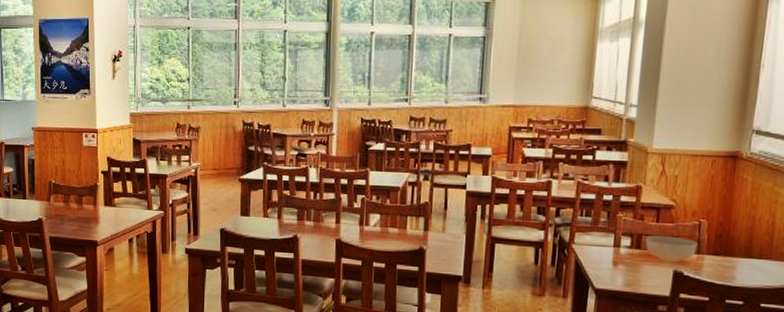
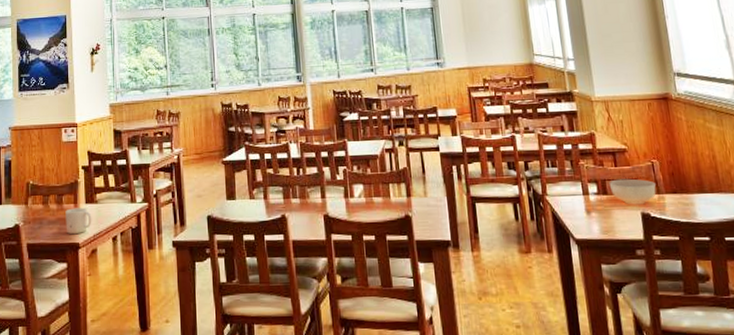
mug: none [85,209,110,233] -> present [65,207,92,235]

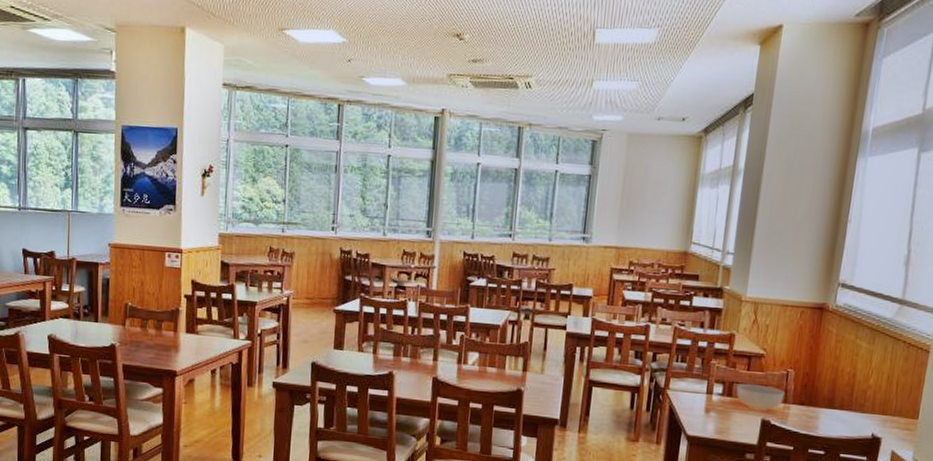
mug: present [65,207,92,235] -> none [163,335,192,362]

